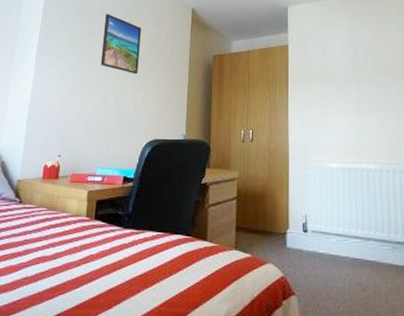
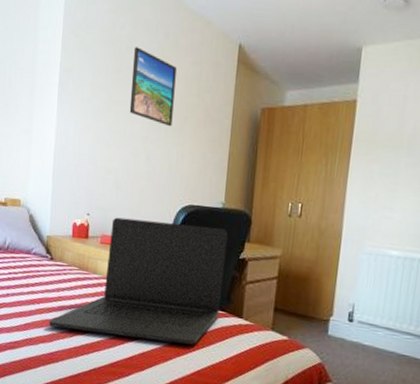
laptop: none [12,156,190,275] -> present [49,217,228,345]

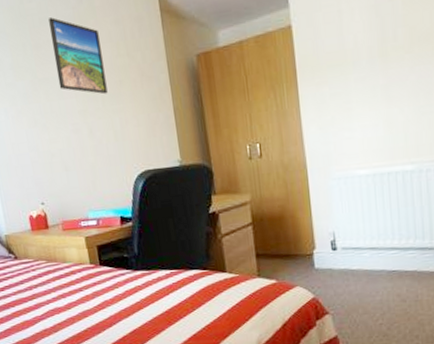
laptop: present [49,217,228,345] -> none [29,186,202,327]

